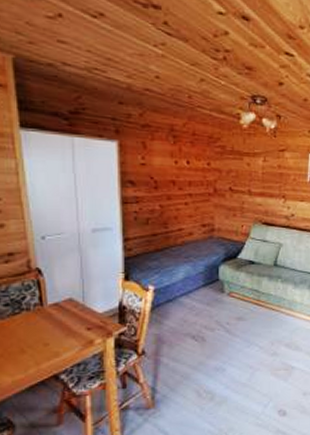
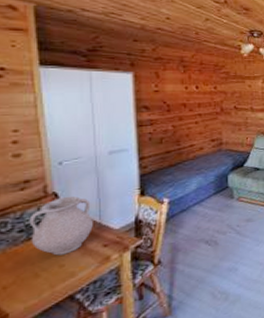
vase: none [14,273,76,334] -> present [29,196,93,256]

